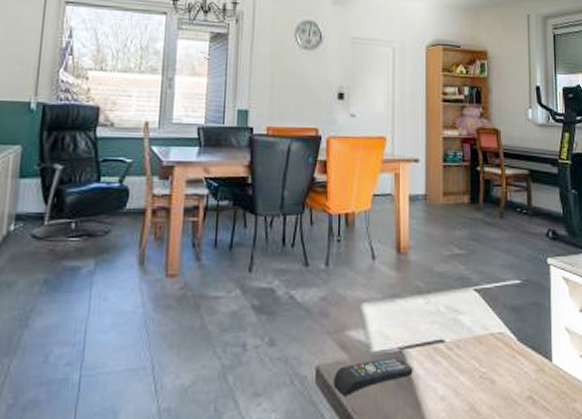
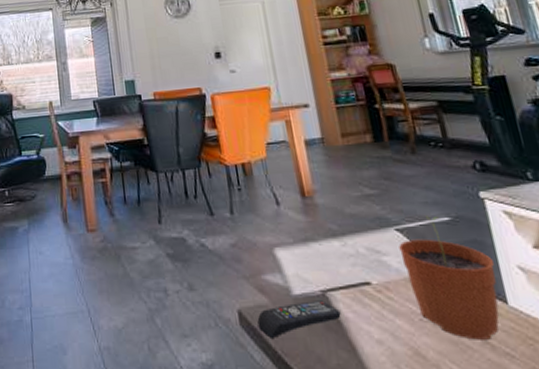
plant pot: none [474,278,547,395] -> present [399,216,500,340]

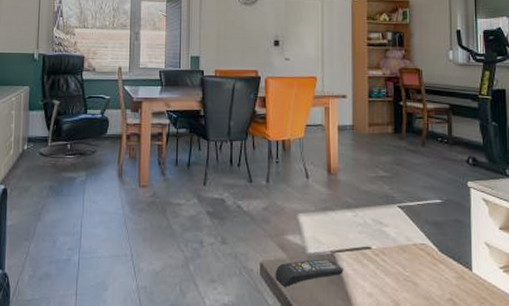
plant pot: present [399,216,500,340] -> none [398,197,468,298]

